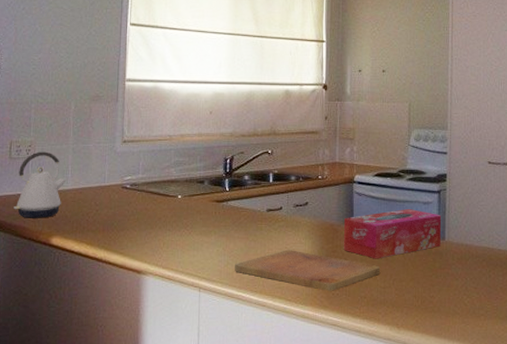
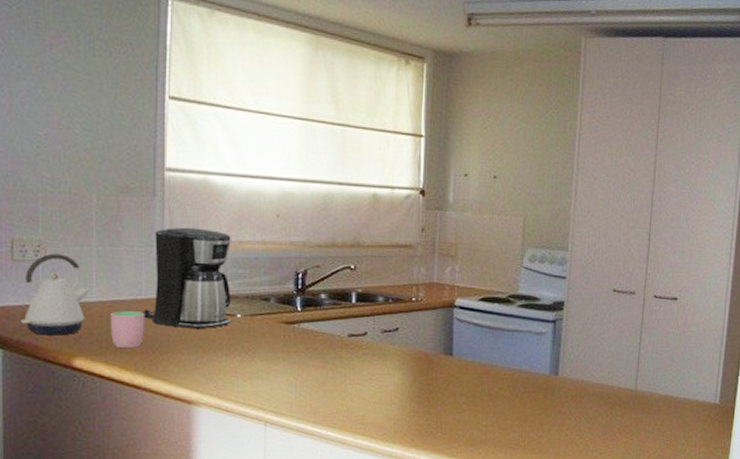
cup: none [80,196,107,227] -> present [110,311,145,348]
coffee maker: none [105,125,175,209] -> present [142,227,232,329]
cutting board: present [235,250,380,291] -> none [308,381,482,429]
tissue box: present [343,209,442,259] -> none [439,339,556,395]

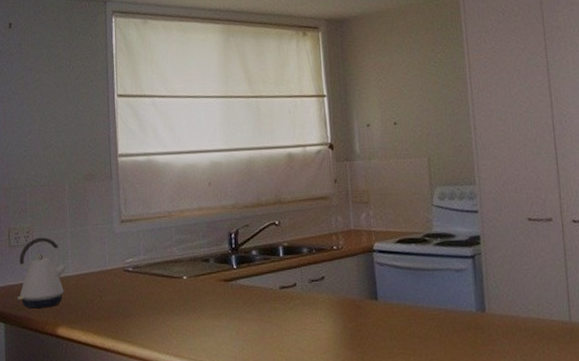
cup: present [110,311,145,348] -> none [83,281,111,315]
coffee maker: present [142,227,232,329] -> none [107,202,179,293]

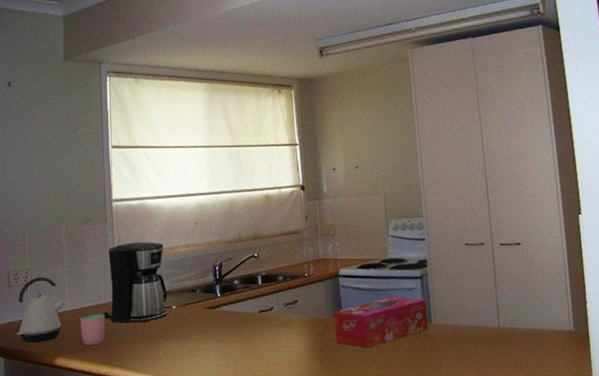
cup: none [83,281,111,315] -> present [79,314,106,345]
coffee maker: none [107,202,179,293] -> present [103,242,169,324]
tissue box: none [367,278,481,338] -> present [334,296,428,349]

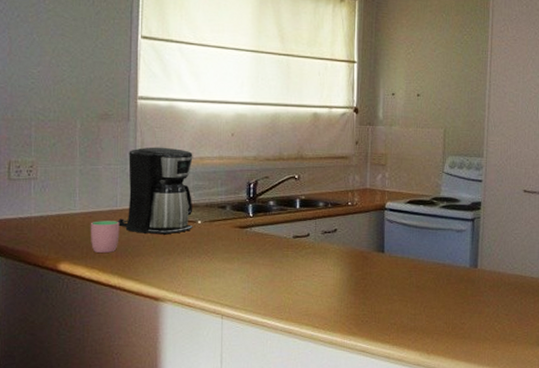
kettle: present [17,276,65,343] -> none [15,172,74,243]
tissue box: present [334,296,428,349] -> none [373,237,475,287]

